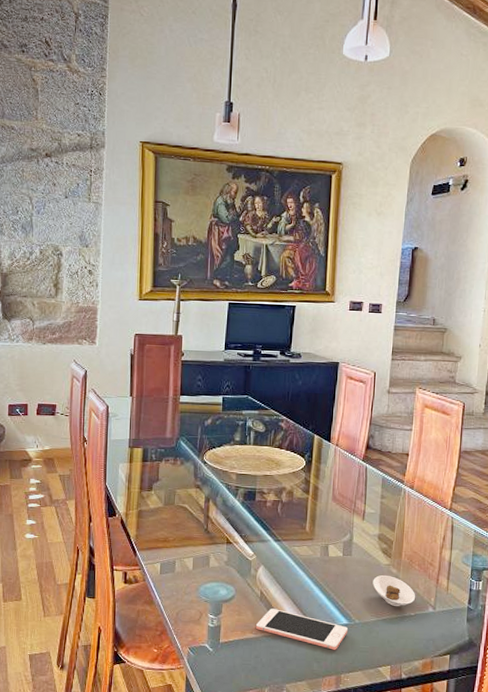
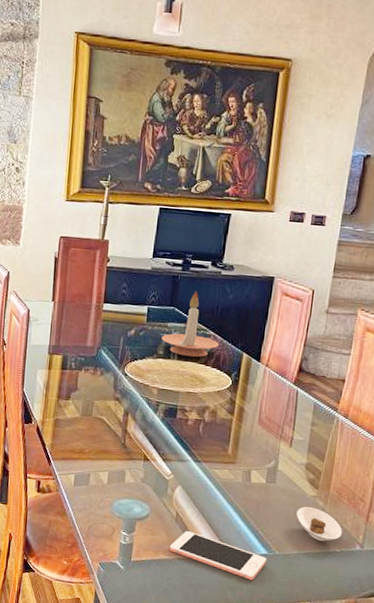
candle holder: none [237,379,291,441] -> present [161,291,219,357]

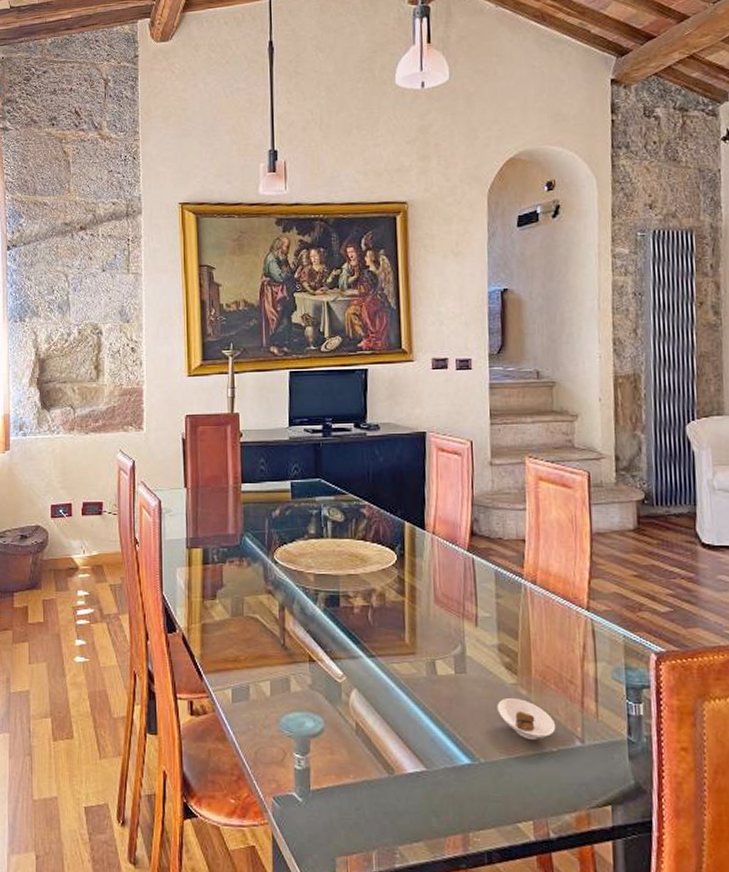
candle holder: present [161,291,219,357] -> none [311,458,375,532]
cell phone: present [169,531,266,580] -> none [353,745,471,800]

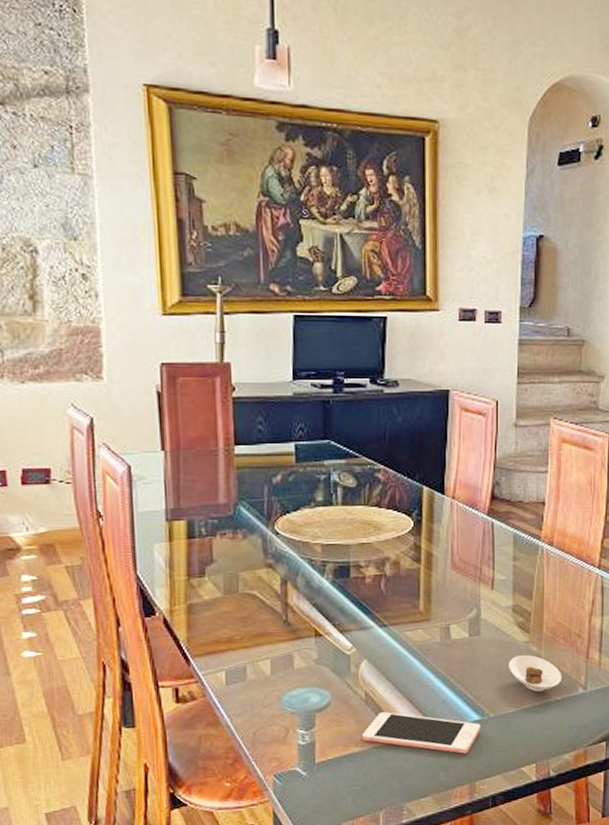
cell phone: none [353,745,471,800] -> present [361,712,480,754]

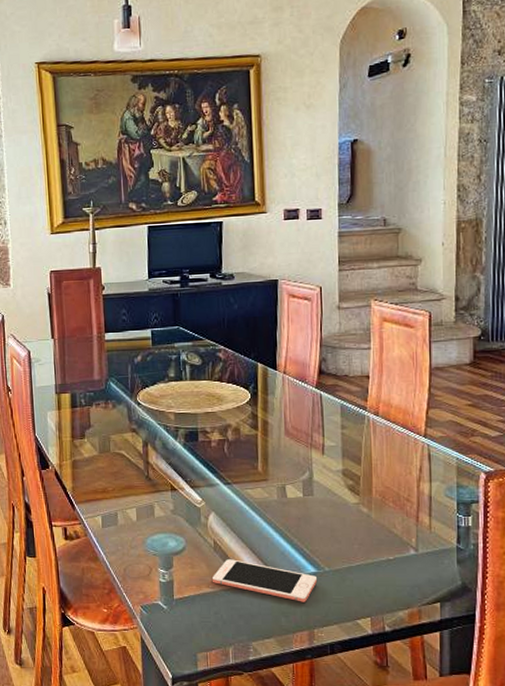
saucer: present [508,655,562,692] -> none [341,516,393,551]

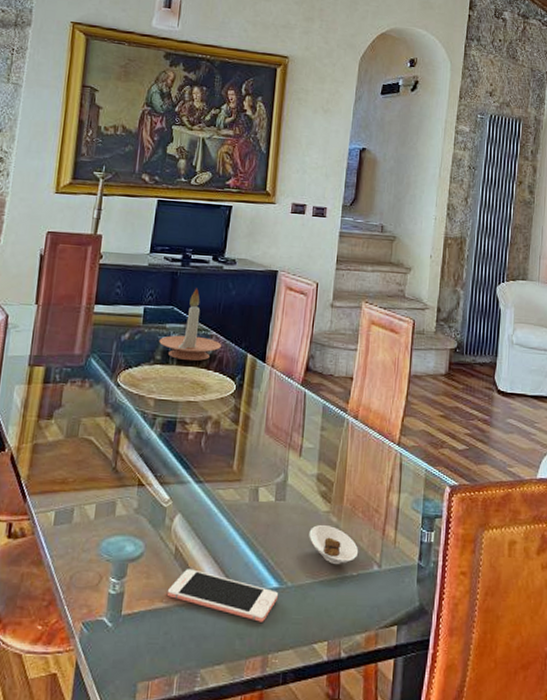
candle holder: none [170,306,231,375] -> present [159,288,221,361]
saucer: none [341,516,393,551] -> present [309,525,359,565]

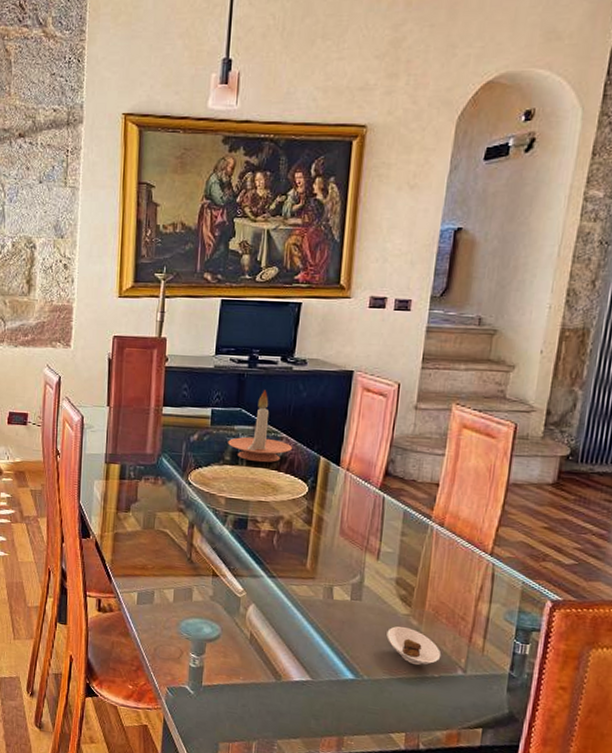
cell phone: present [166,569,278,622] -> none [243,653,354,708]

